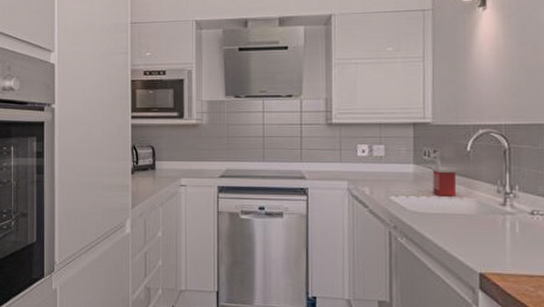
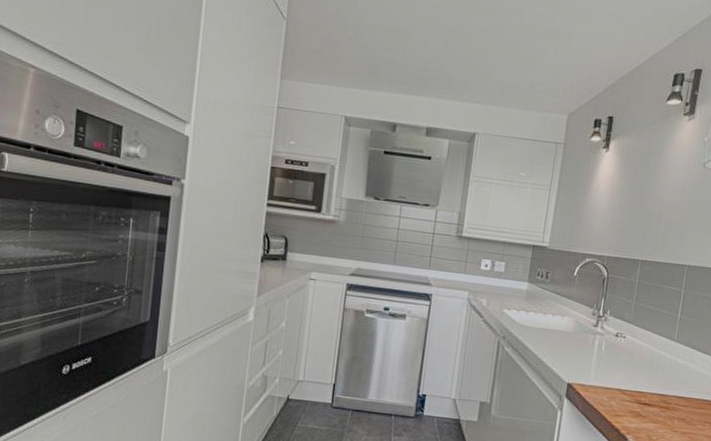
soap dispenser: present [429,152,457,197] -> none [540,274,563,315]

